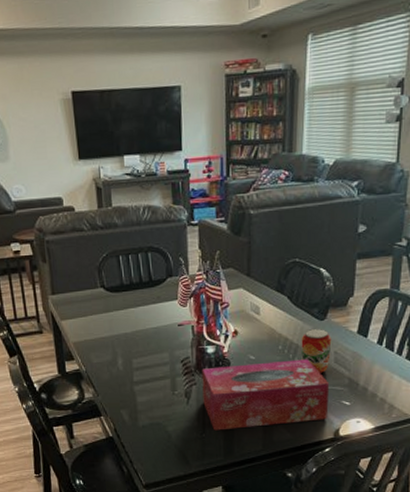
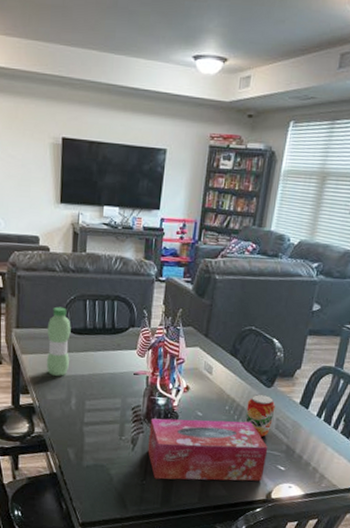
water bottle: none [83,266,111,338] -> present [46,306,71,376]

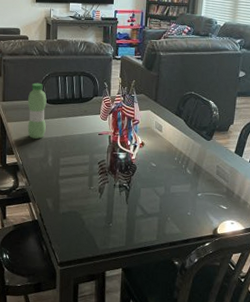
tissue box: present [148,418,268,481] -> none [113,169,212,222]
beverage can: present [245,394,276,437] -> none [191,146,215,182]

